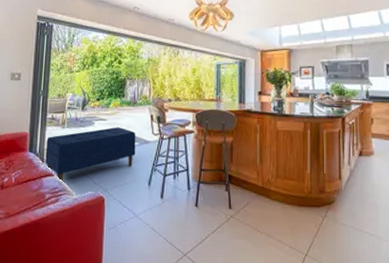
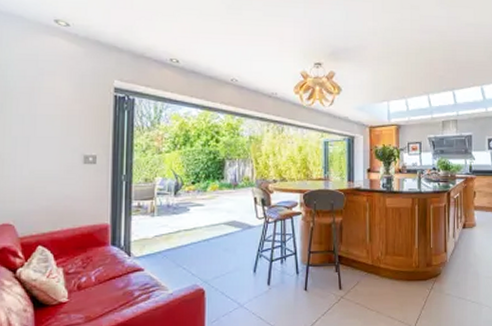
bench: present [45,127,136,183] -> none [132,213,239,278]

